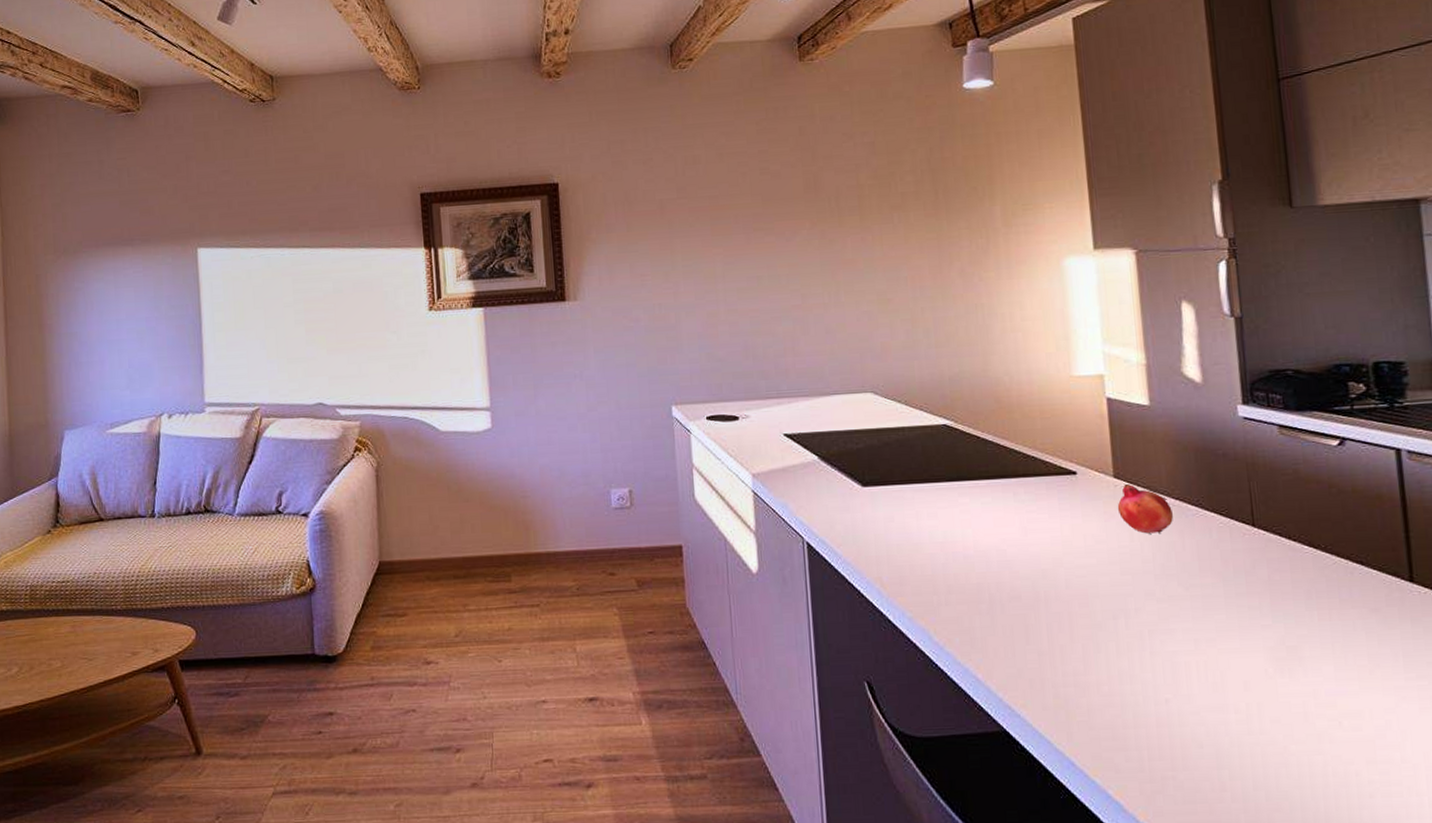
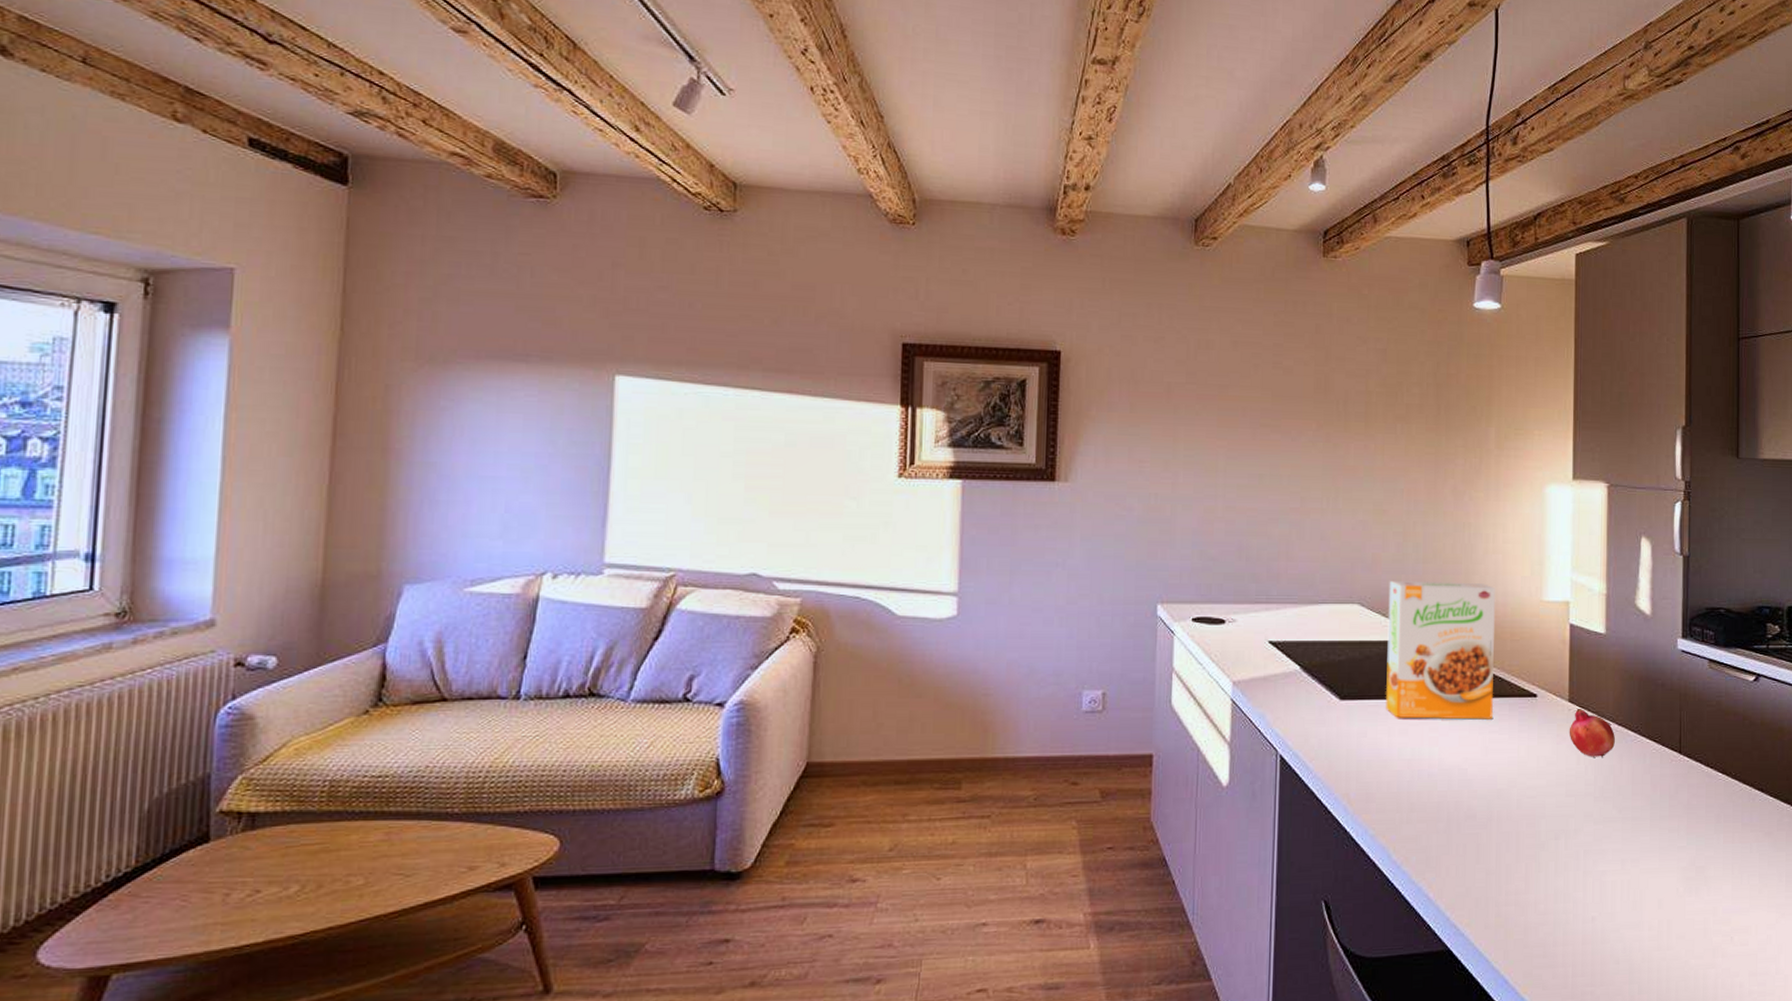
cereal box: none [901,363,1029,503] -> present [1385,580,1496,720]

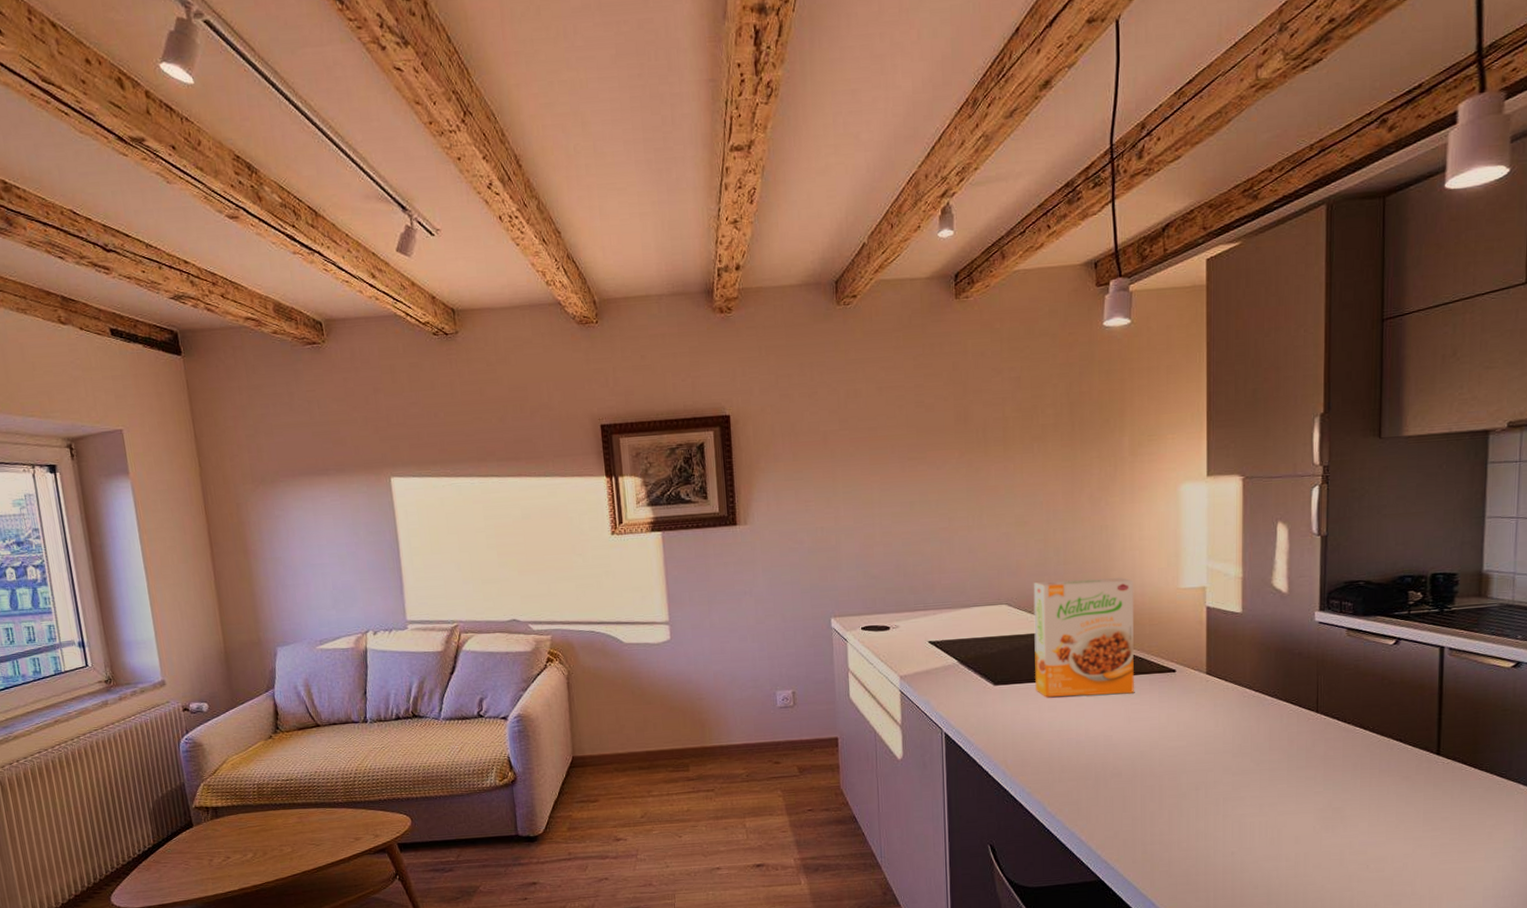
fruit: present [1569,709,1615,757] -> none [1207,679,1252,720]

